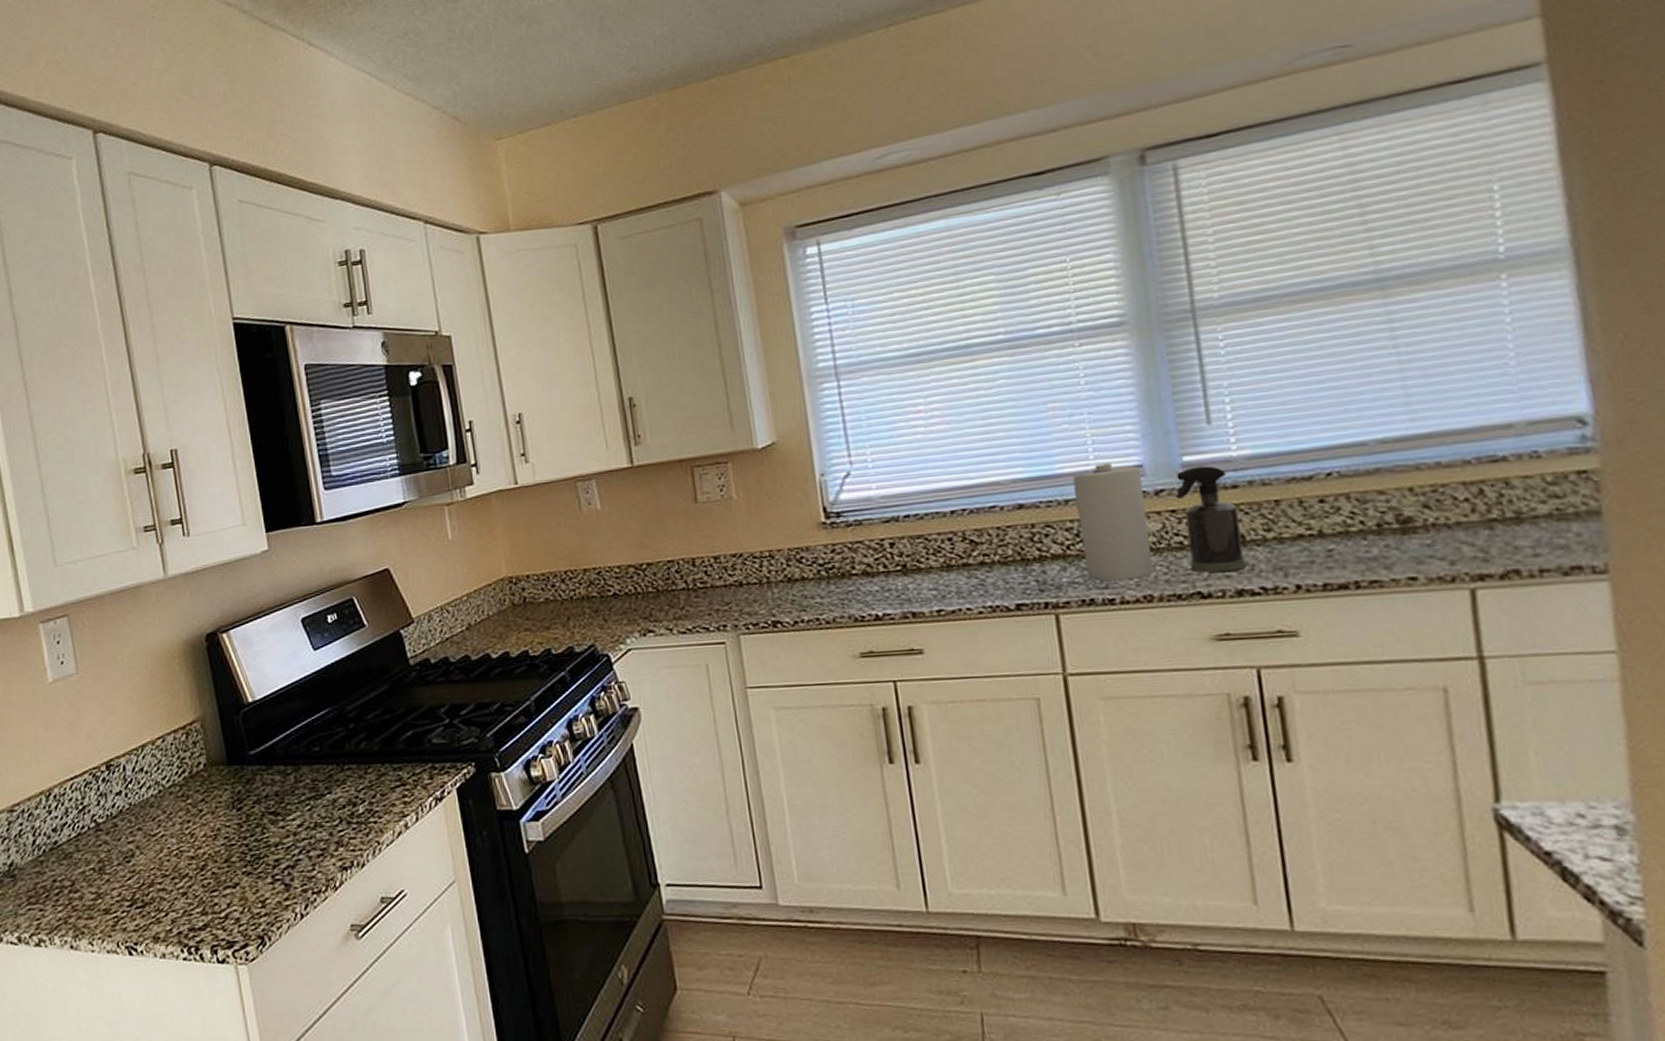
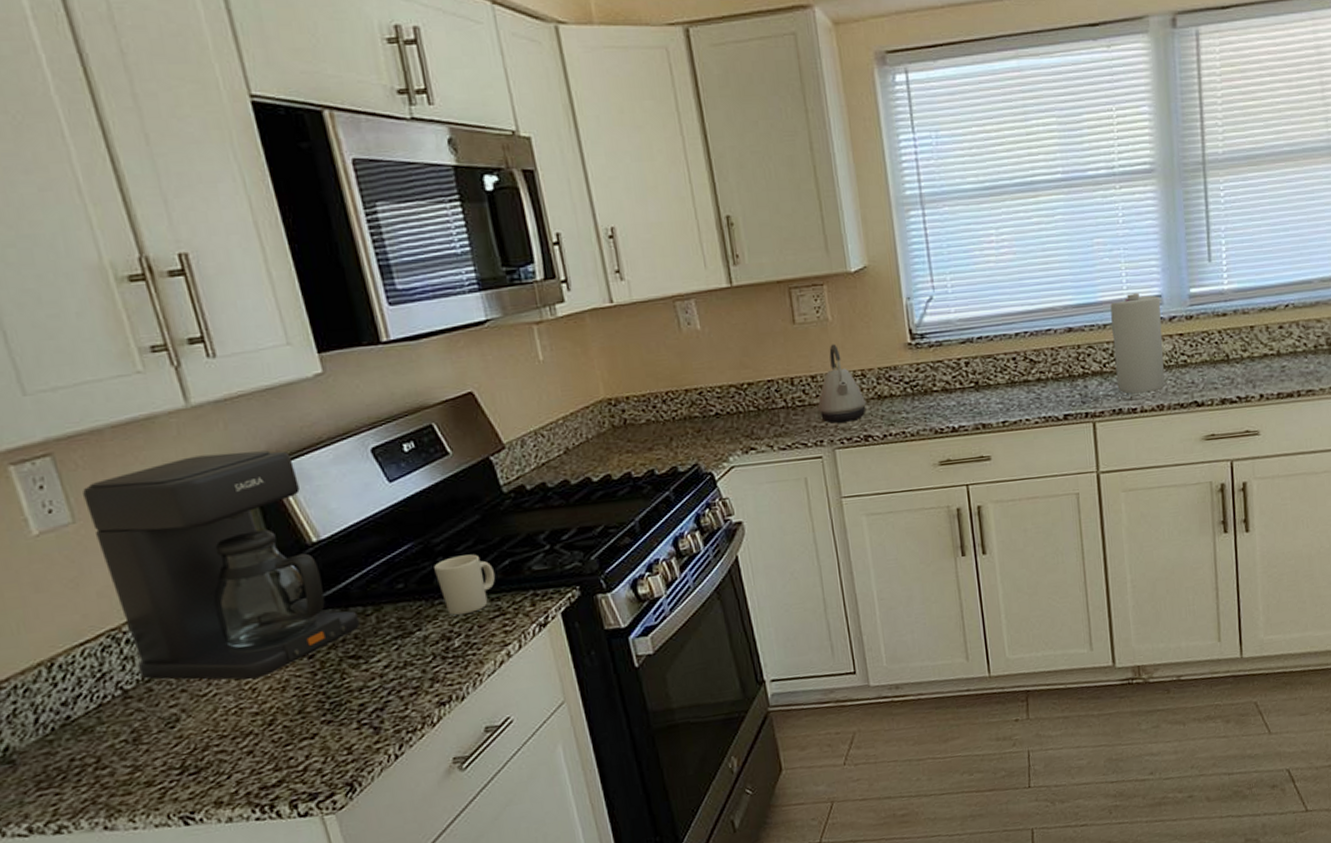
coffee maker: none [86,617,281,825] -> present [82,450,361,680]
mug: none [346,723,399,783] -> present [434,554,496,616]
kettle: none [720,523,775,607] -> present [817,343,867,423]
spray bottle: present [1175,465,1246,573] -> none [1183,297,1228,386]

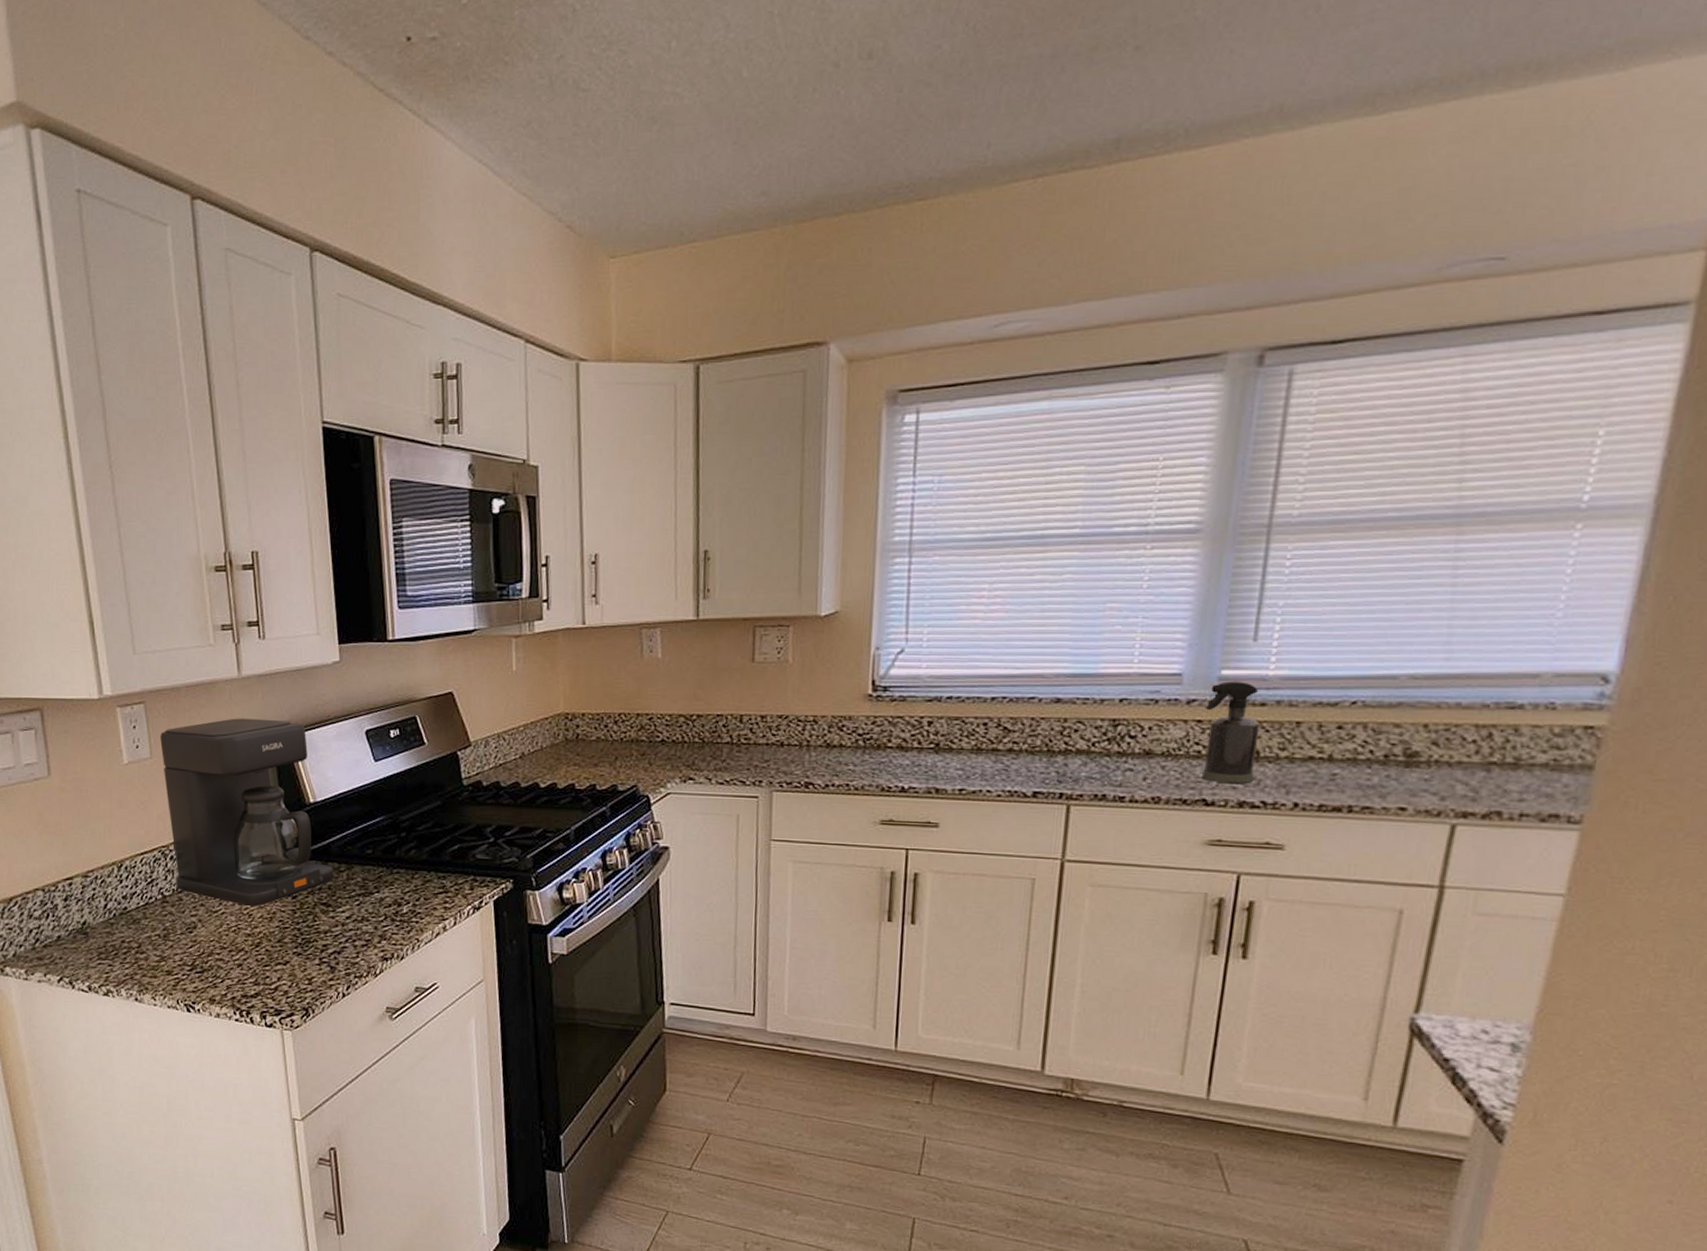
mug: present [434,554,496,616] -> none [398,834,445,887]
kettle: present [817,343,867,423] -> none [761,686,814,766]
paper towel holder: present [1110,292,1165,394] -> none [1105,667,1180,781]
spray bottle: none [1183,297,1228,386] -> present [1202,681,1261,784]

